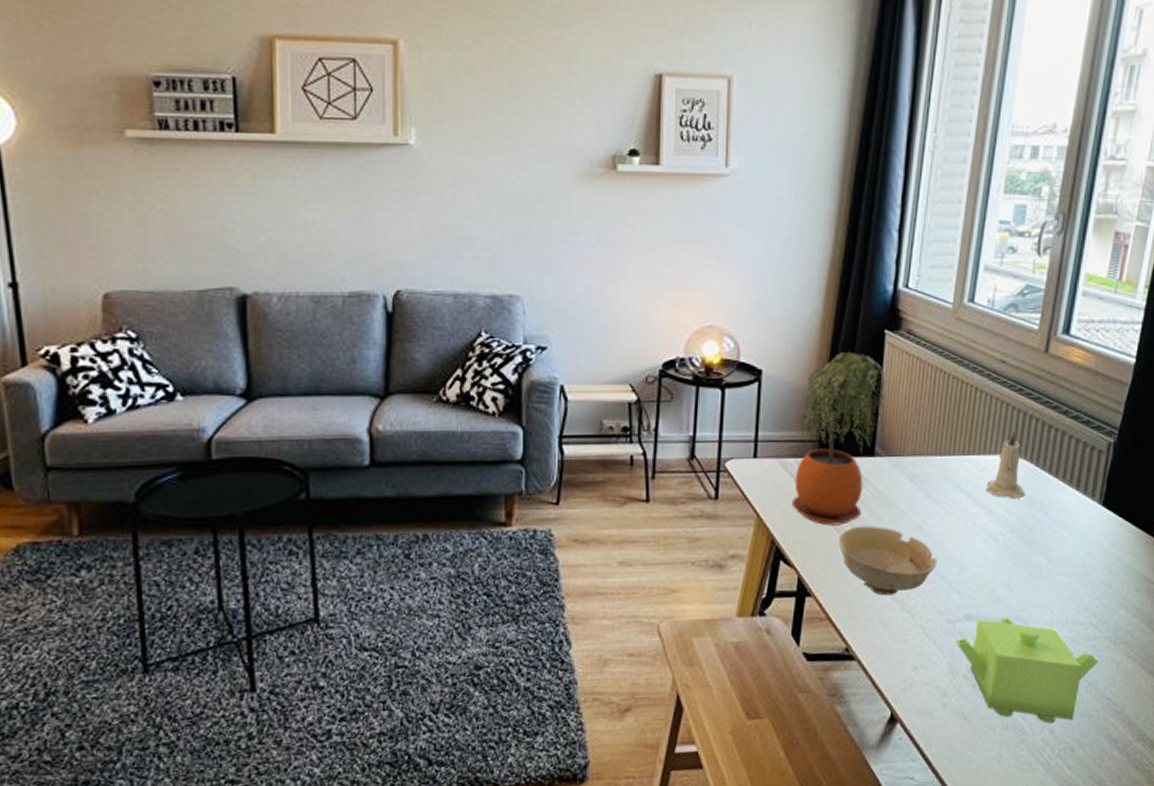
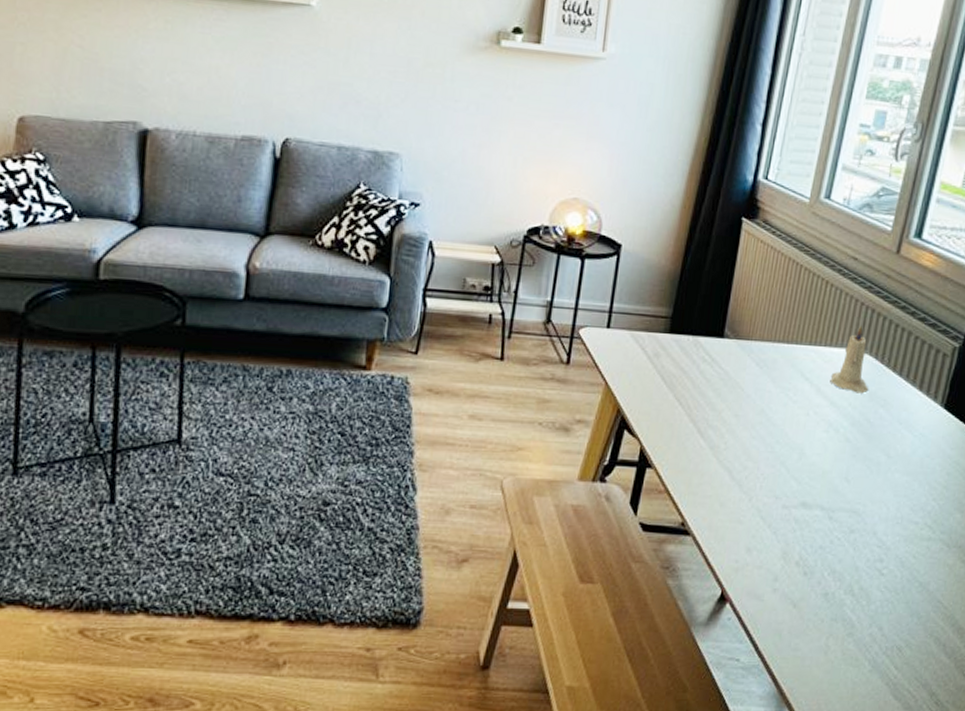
potted plant: present [792,351,885,526] -> none [640,234,739,402]
bowl: present [838,525,937,596] -> none [682,404,778,475]
teapot: present [955,618,1099,723] -> none [790,508,932,620]

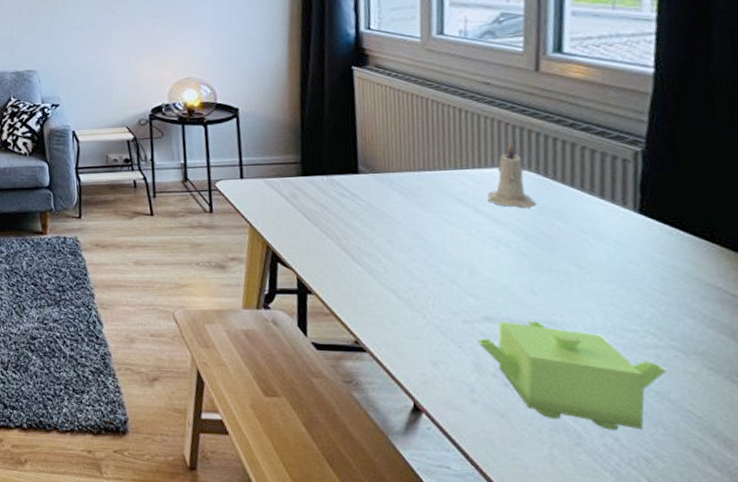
teapot: none [790,508,932,620] -> present [477,321,667,430]

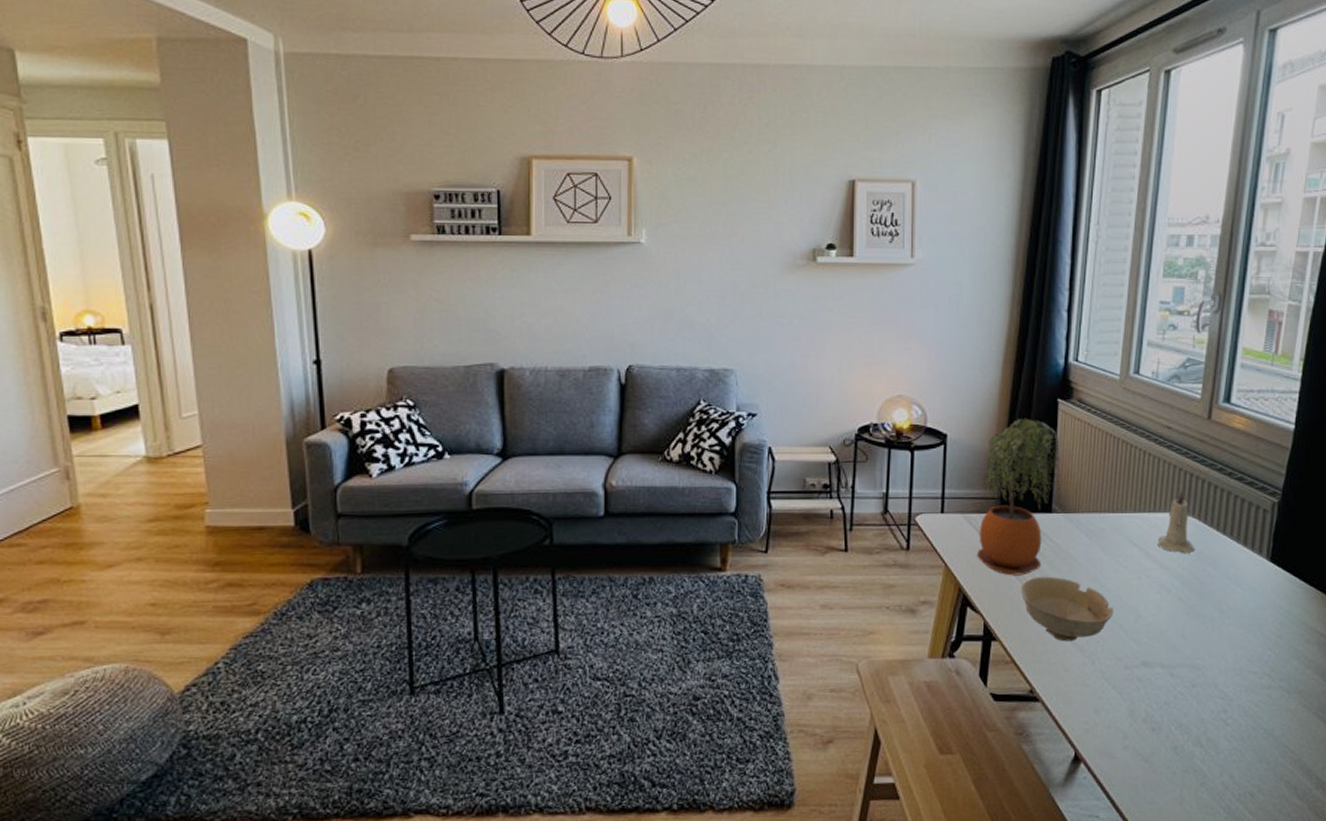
potted plant: none [279,87,366,234] -> present [977,418,1061,576]
bowl: none [332,233,443,296] -> present [1020,576,1114,642]
teapot: present [477,321,667,430] -> none [1134,665,1274,768]

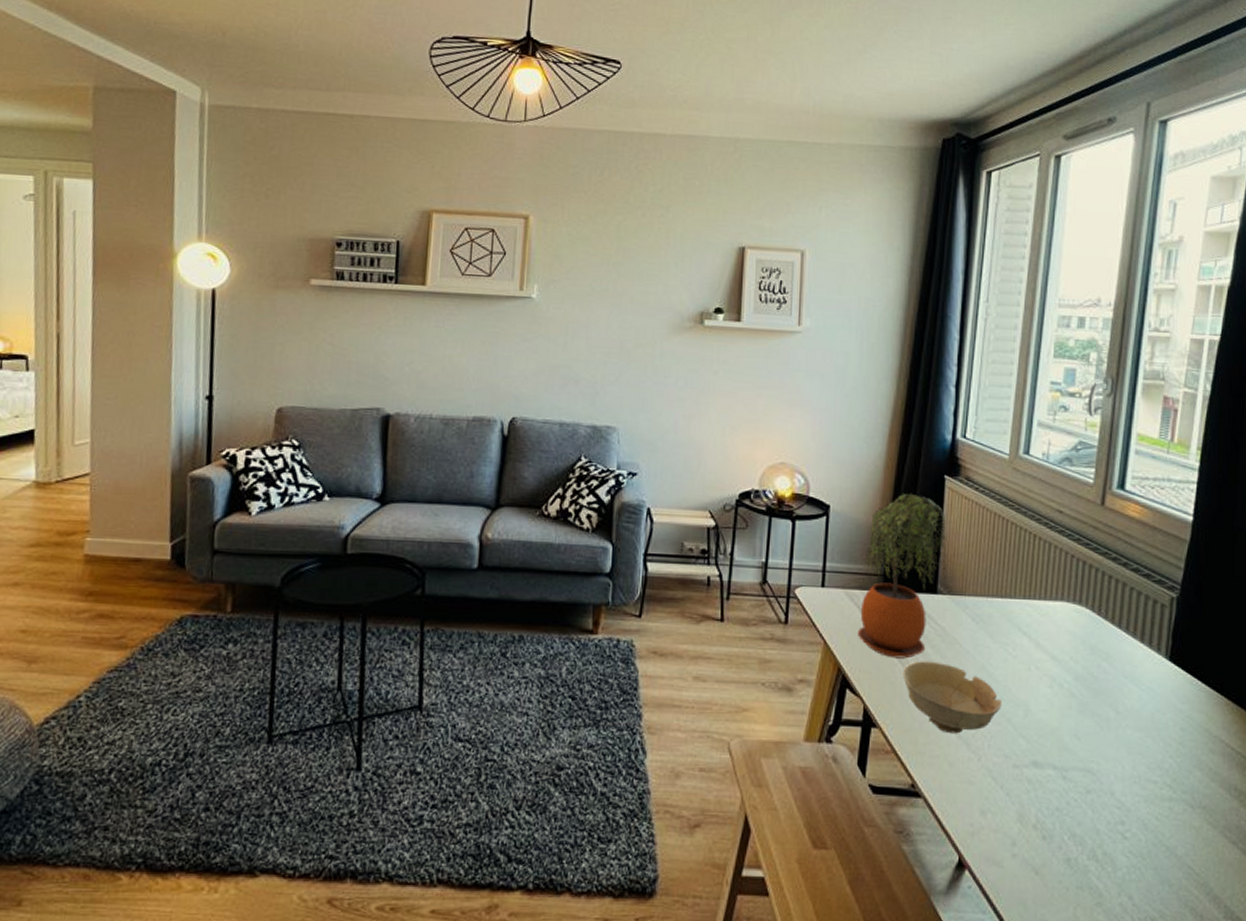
candle: present [1157,490,1196,554] -> none [1048,578,1089,647]

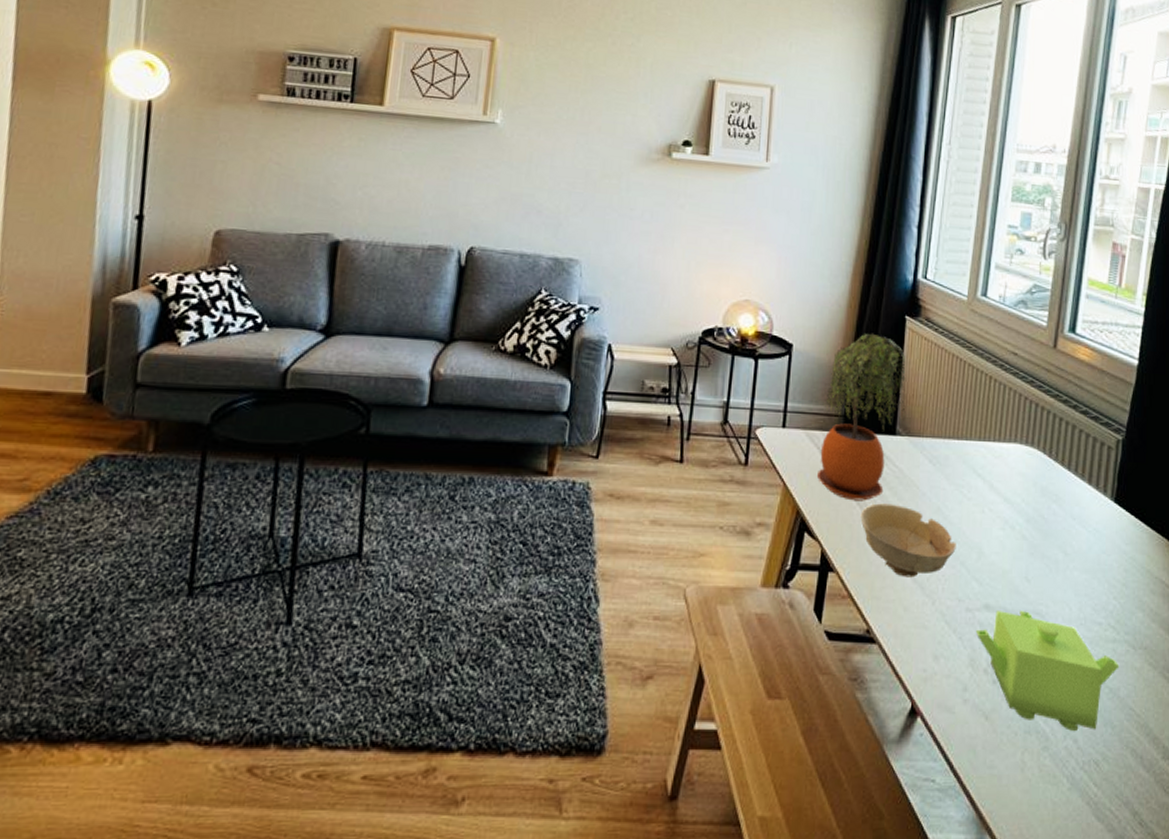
teapot: none [1023,768,1177,888] -> present [975,611,1119,731]

